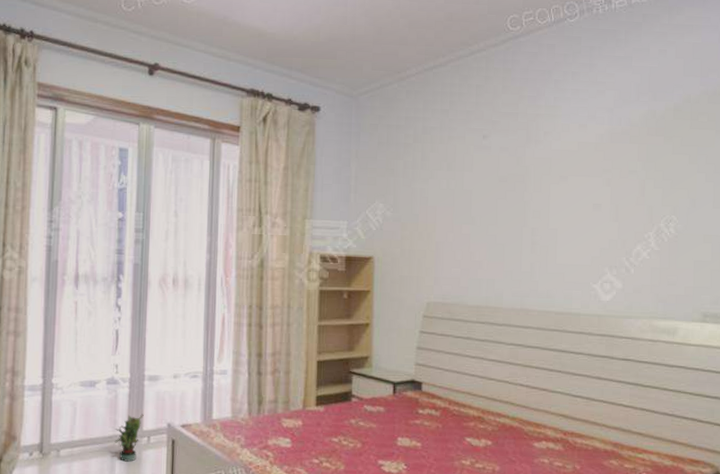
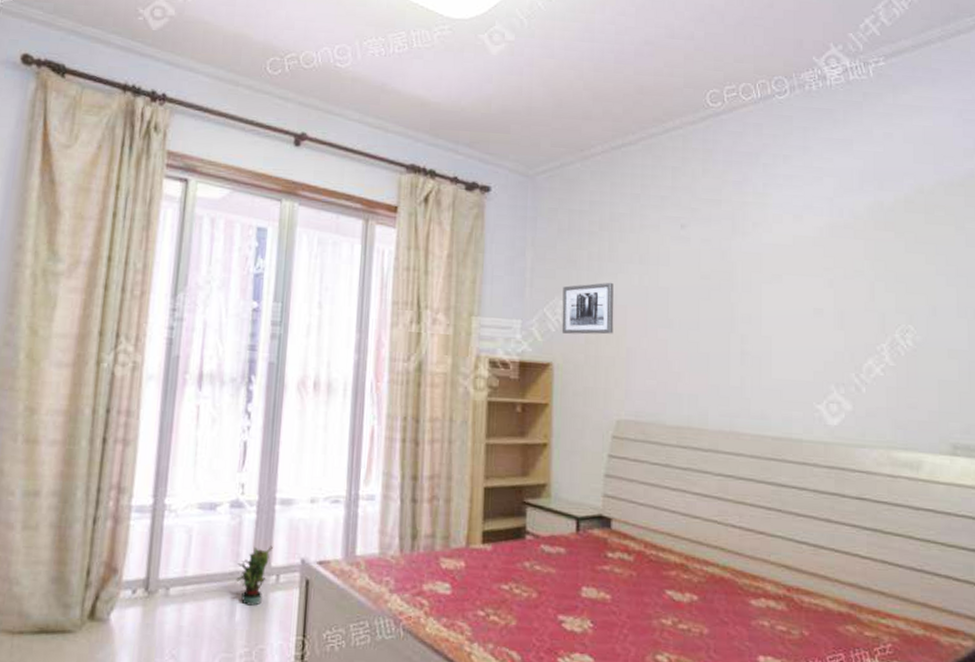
wall art: none [381,187,426,232] -> present [561,282,614,335]

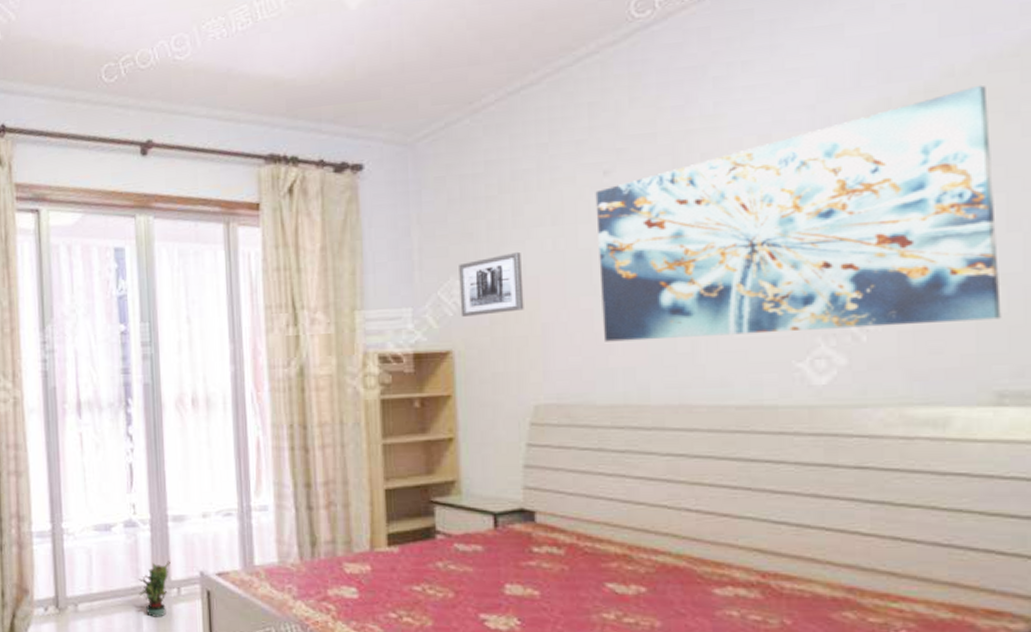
wall art: none [673,203,955,386] -> present [595,84,1001,342]

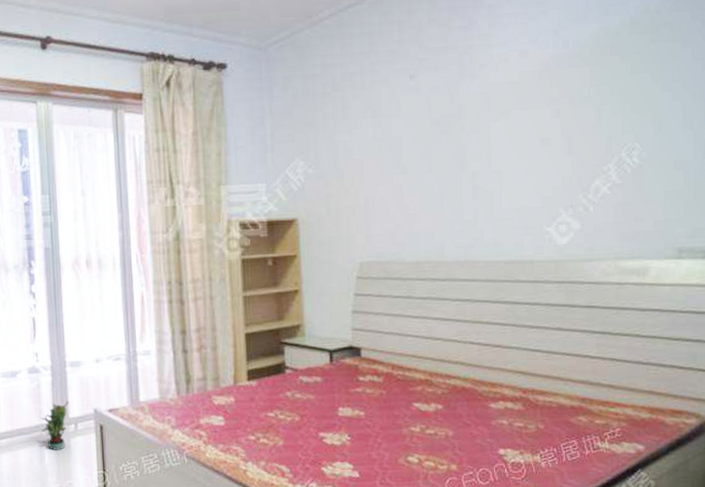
wall art: present [459,251,524,317] -> none [302,138,352,191]
wall art: present [595,84,1001,342] -> none [404,20,680,212]

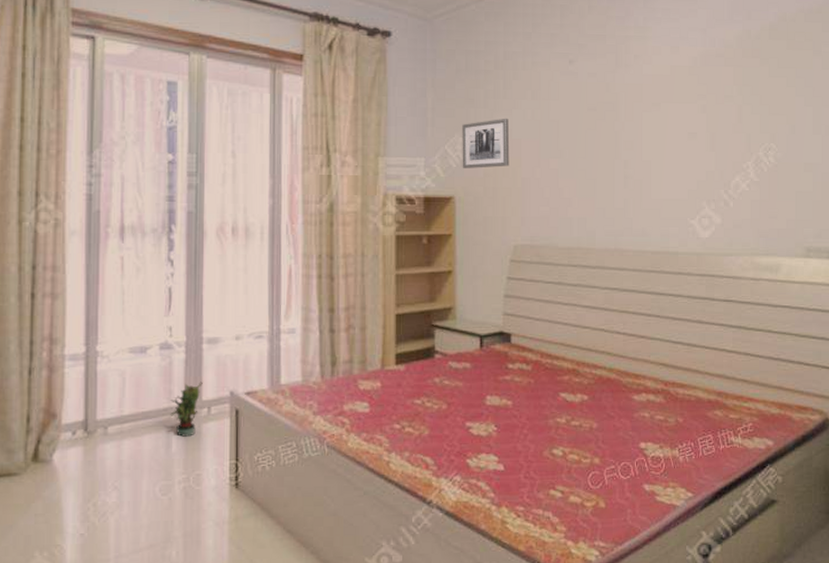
wall art: none [302,138,352,191] -> present [462,118,510,168]

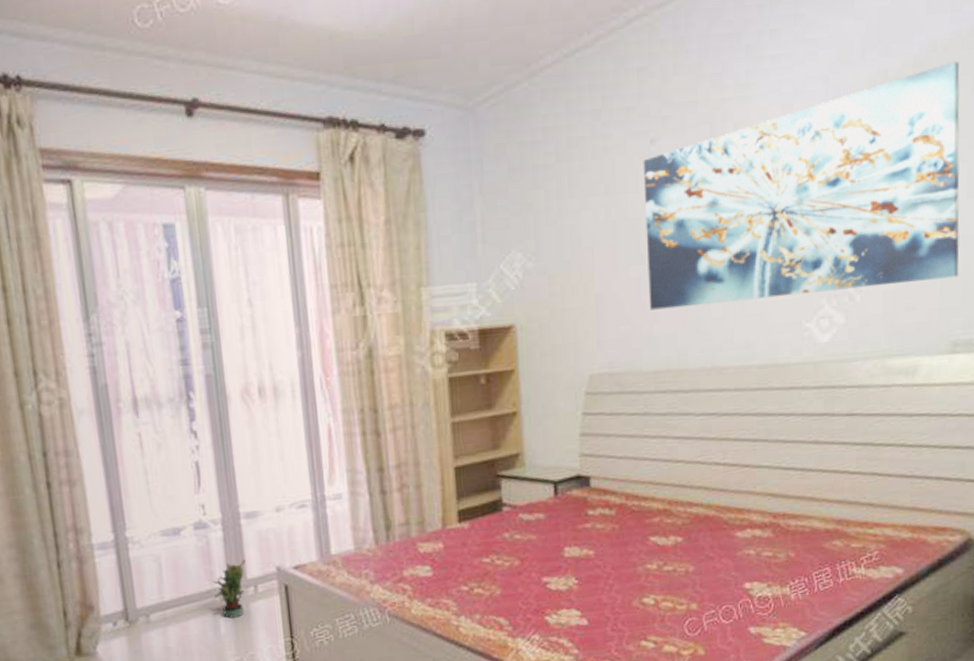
wall art: present [462,118,510,168] -> none [520,222,580,290]
wall art: none [563,29,809,197] -> present [643,60,960,310]

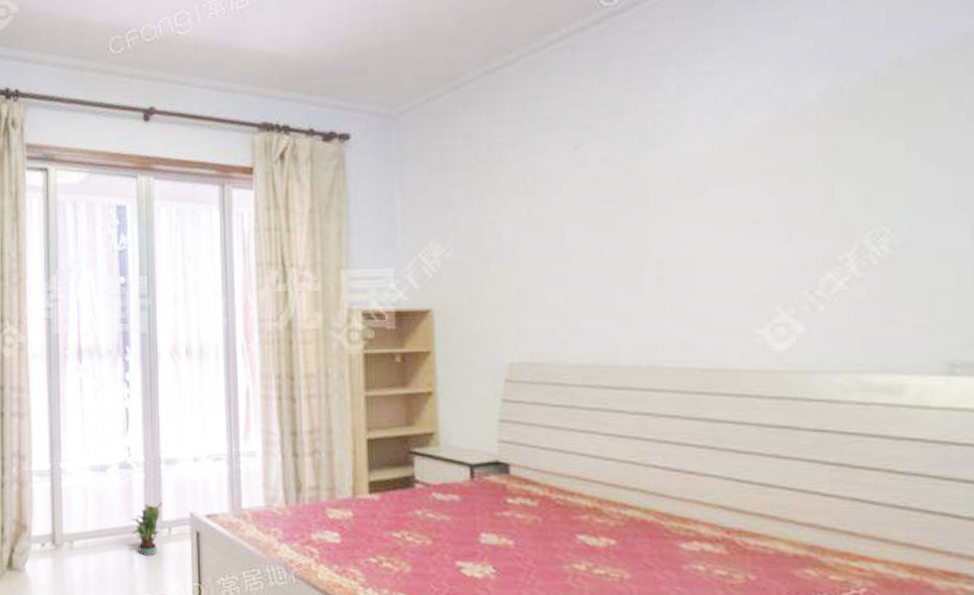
wall art: present [643,60,960,310] -> none [567,74,951,305]

